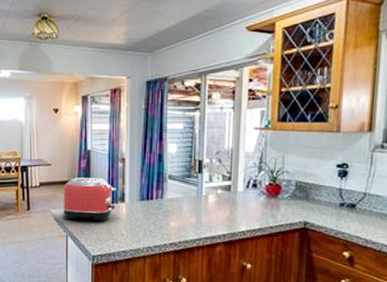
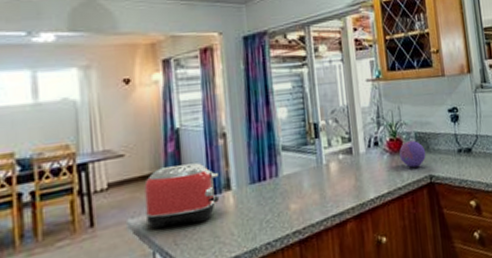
decorative ball: none [277,187,305,212] -> present [399,140,426,168]

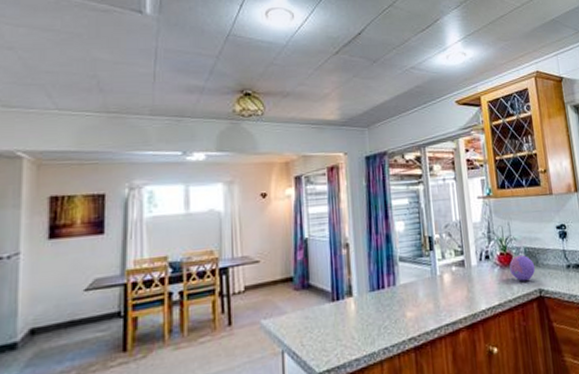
toaster: present [144,163,219,229] -> none [275,270,341,330]

